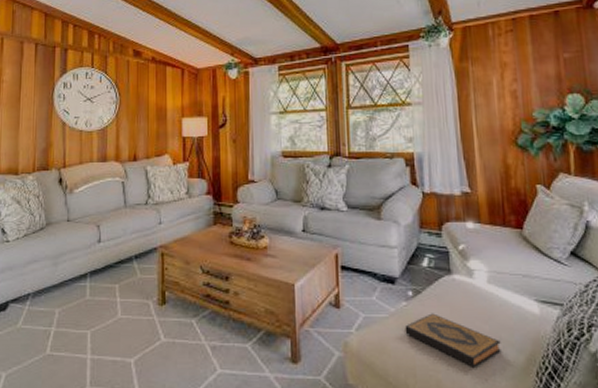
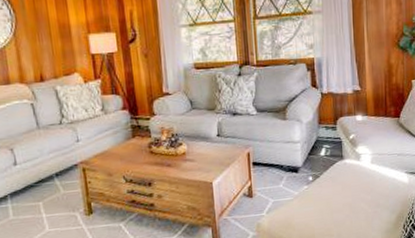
hardback book: present [404,313,501,367] -> none [306,192,379,229]

